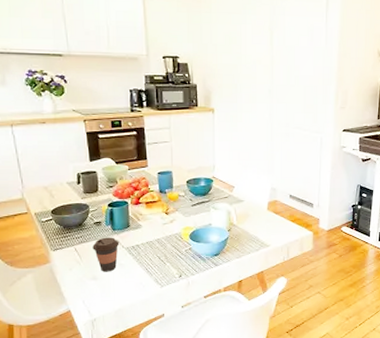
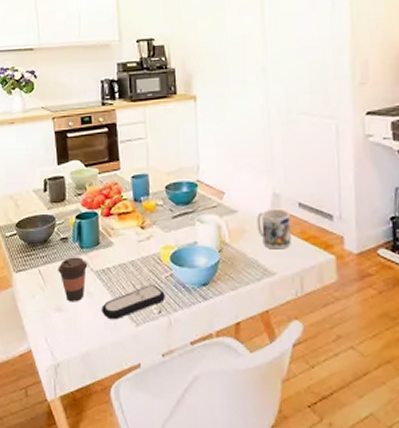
remote control: none [132,257,185,284] -> present [102,285,165,320]
mug: none [258,199,283,228] -> present [257,208,291,249]

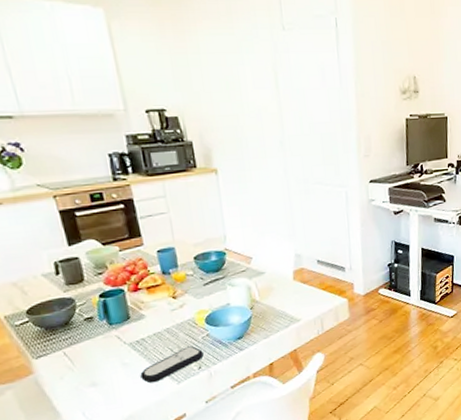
coffee cup: present [58,257,88,302] -> none [85,333,120,376]
mug: present [257,208,291,249] -> none [282,267,313,301]

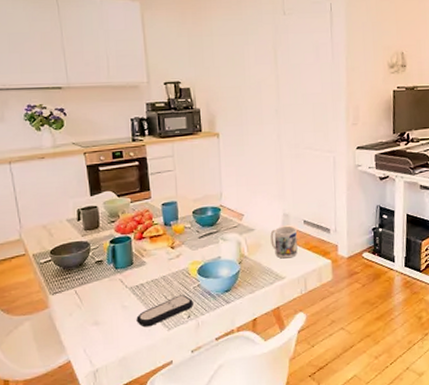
mug: none [282,267,313,301] -> present [270,226,298,259]

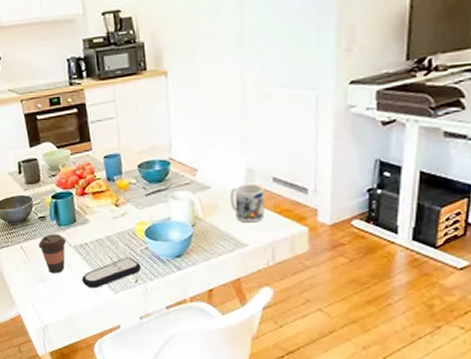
coffee cup: none [94,276,123,316] -> present [38,234,67,274]

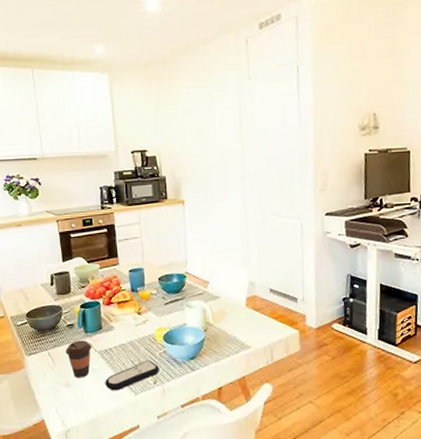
mug: present [230,183,264,223] -> none [236,294,264,328]

